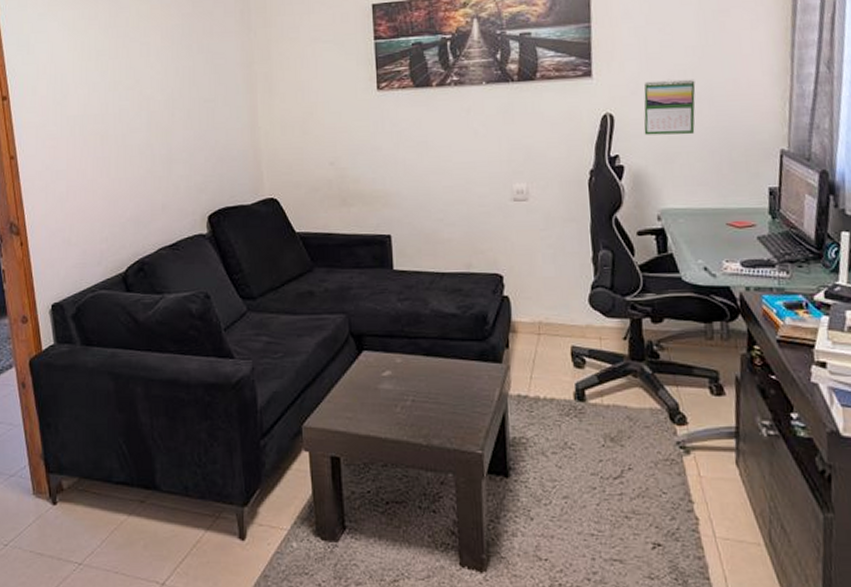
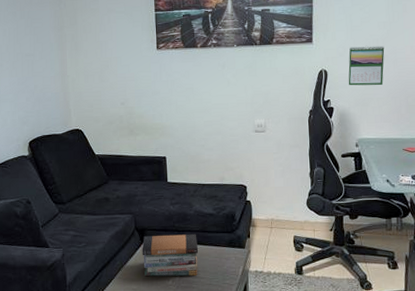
book stack: none [359,342,437,401] -> present [142,234,198,277]

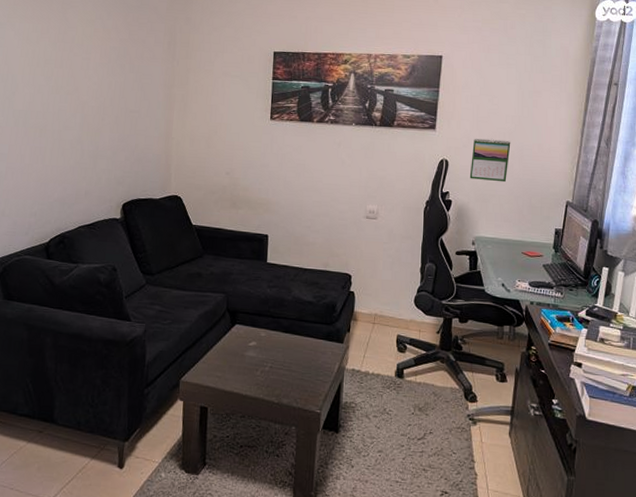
book stack: present [142,234,198,277] -> none [231,318,293,369]

